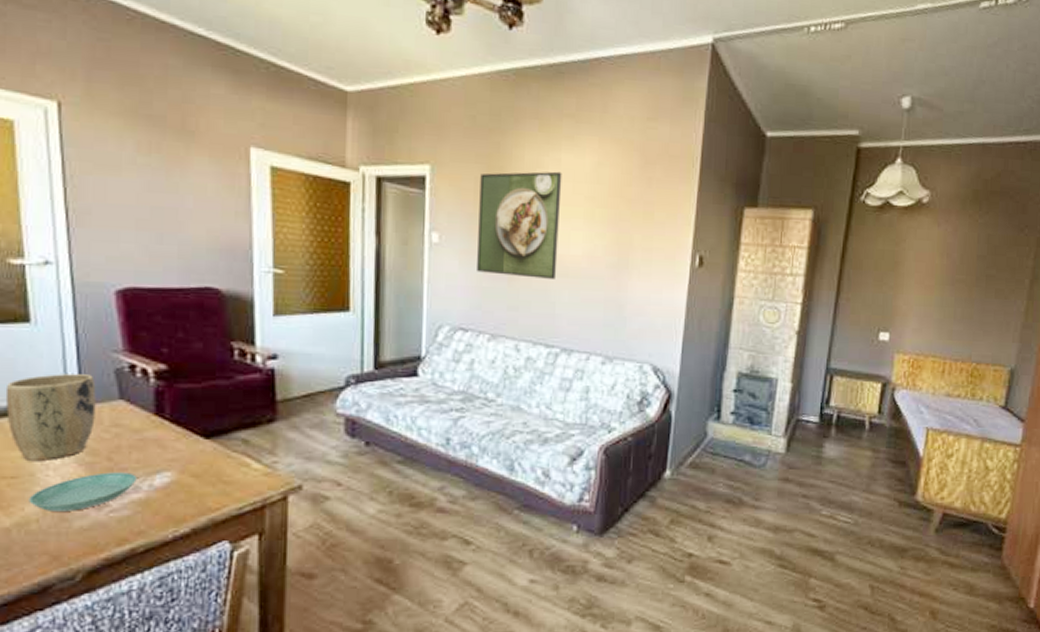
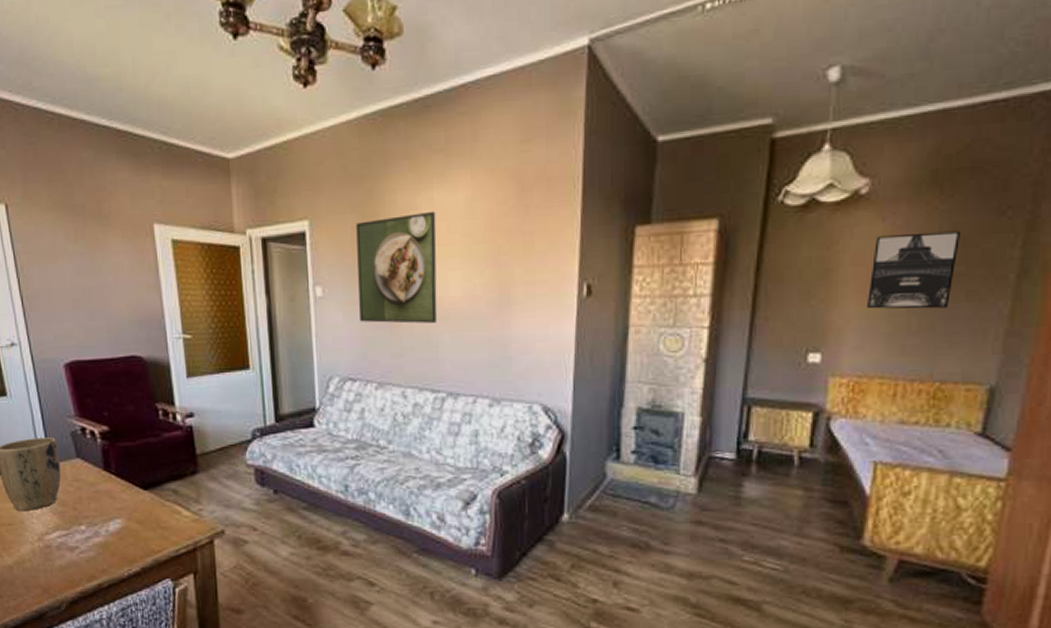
saucer: present [29,472,137,513] -> none [22,520,97,554]
wall art: none [924,238,992,303] -> present [866,230,960,309]

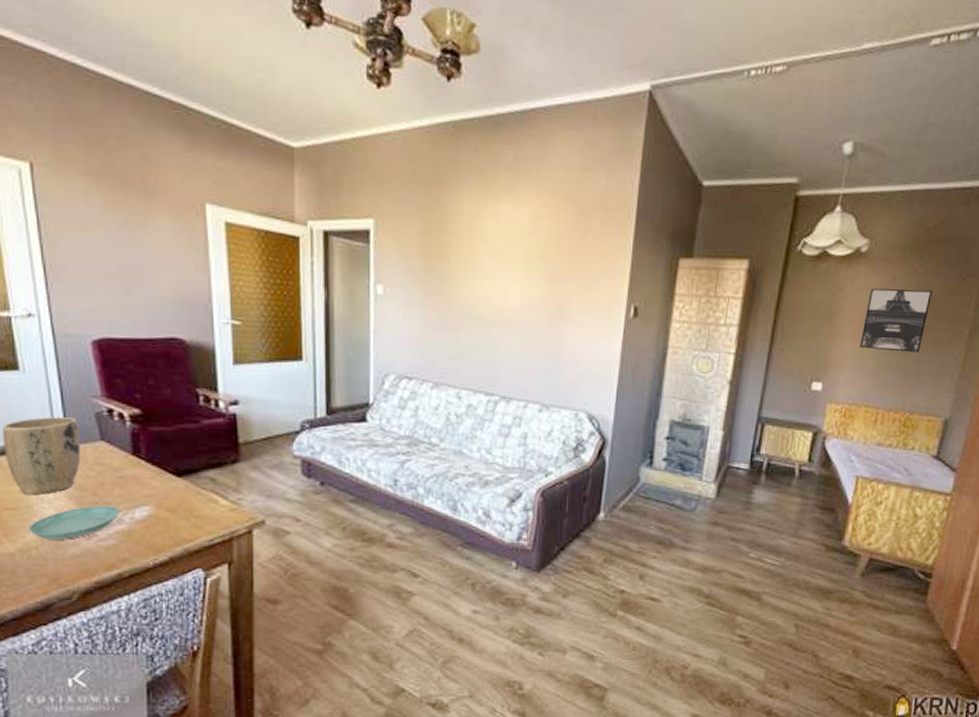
saucer: none [22,520,97,554] -> present [28,506,120,541]
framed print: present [356,211,438,324] -> none [420,224,501,330]

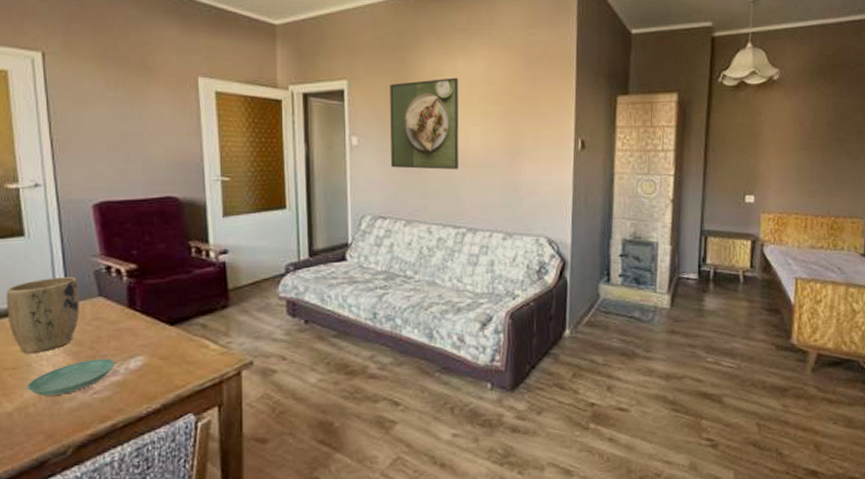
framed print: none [420,224,501,330] -> present [390,77,459,170]
wall art: present [859,288,932,353] -> none [782,108,840,163]

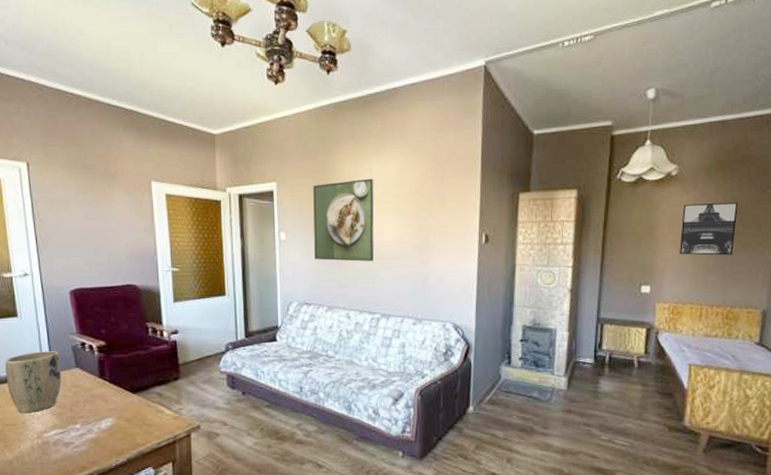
saucer: present [27,358,115,397] -> none [23,419,90,449]
wall art: none [782,108,840,163] -> present [679,202,738,256]

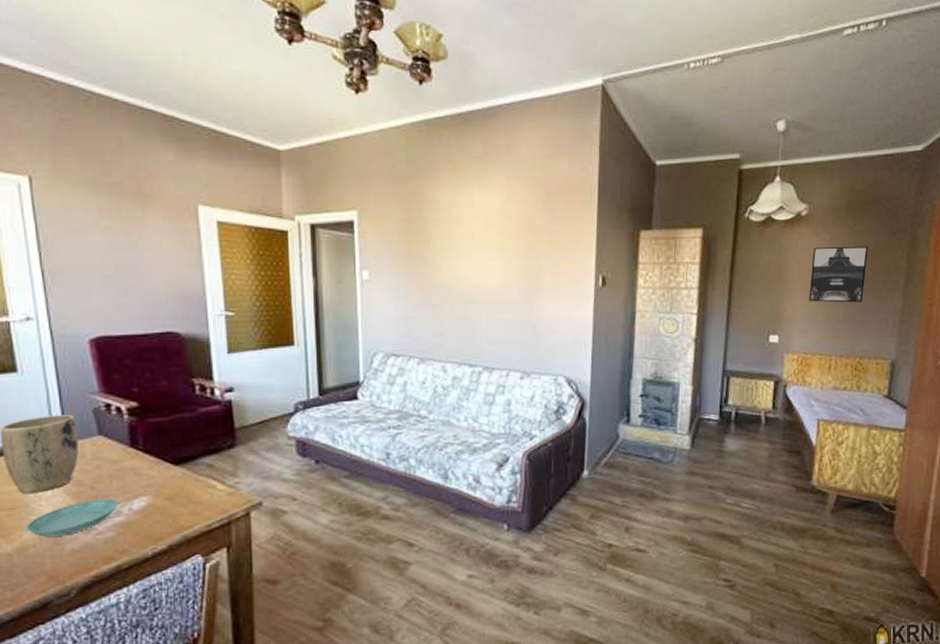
saucer: none [23,419,90,449] -> present [26,499,118,538]
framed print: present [313,178,374,262] -> none [402,209,475,306]

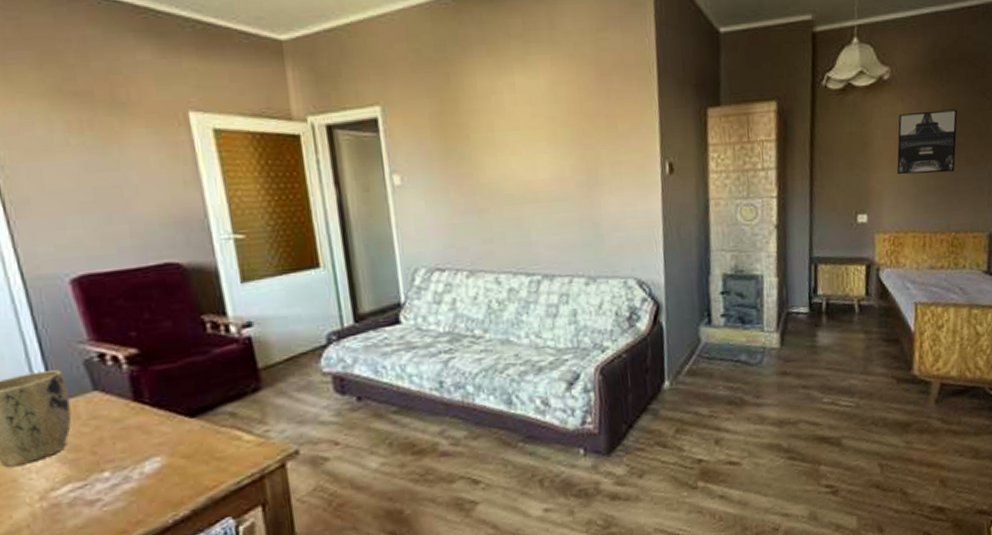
saucer: present [26,499,118,538] -> none [15,463,126,515]

